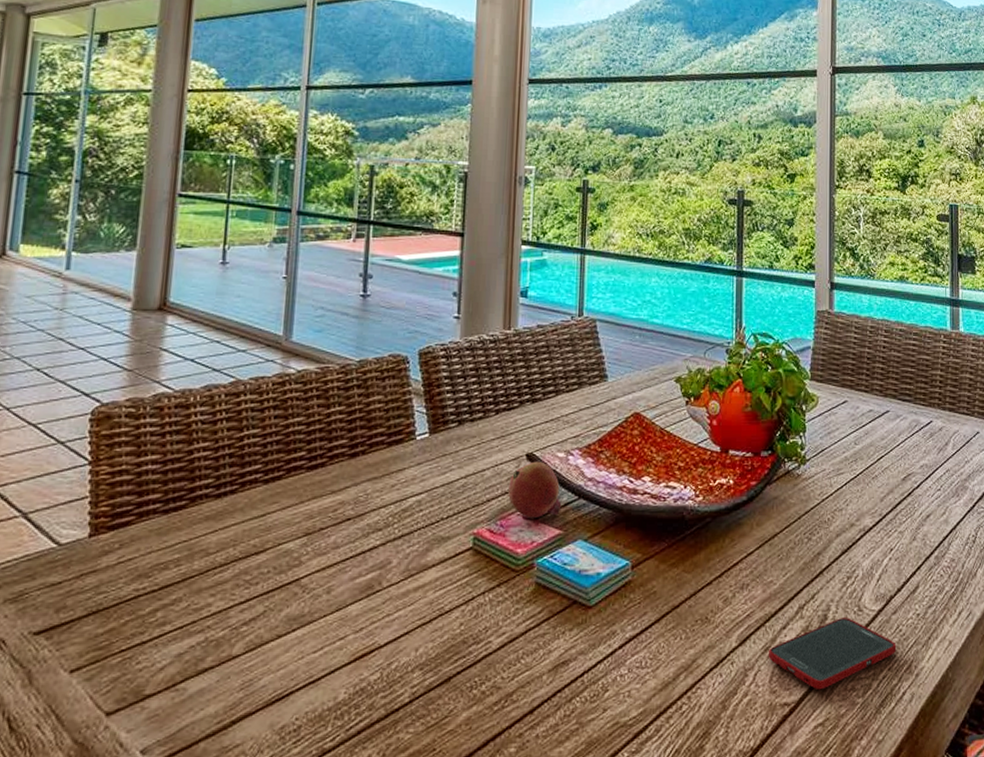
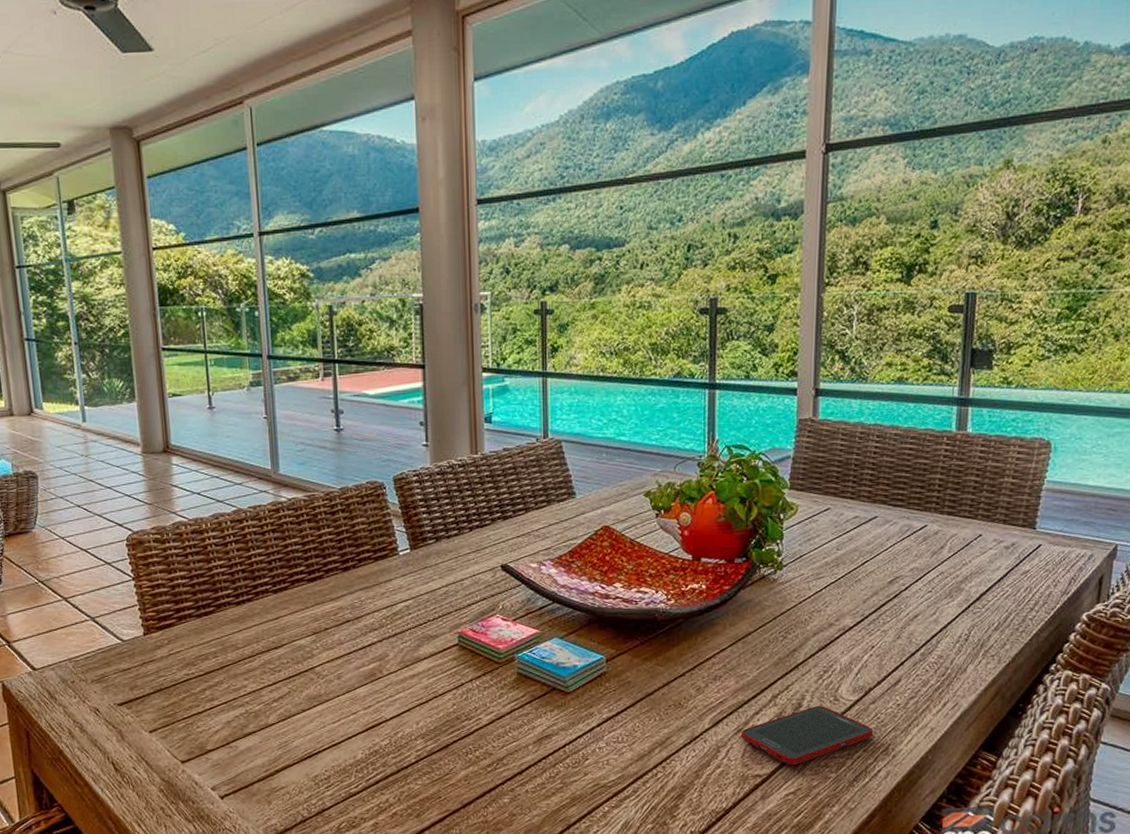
fruit: present [508,461,562,518] -> none [487,571,537,620]

